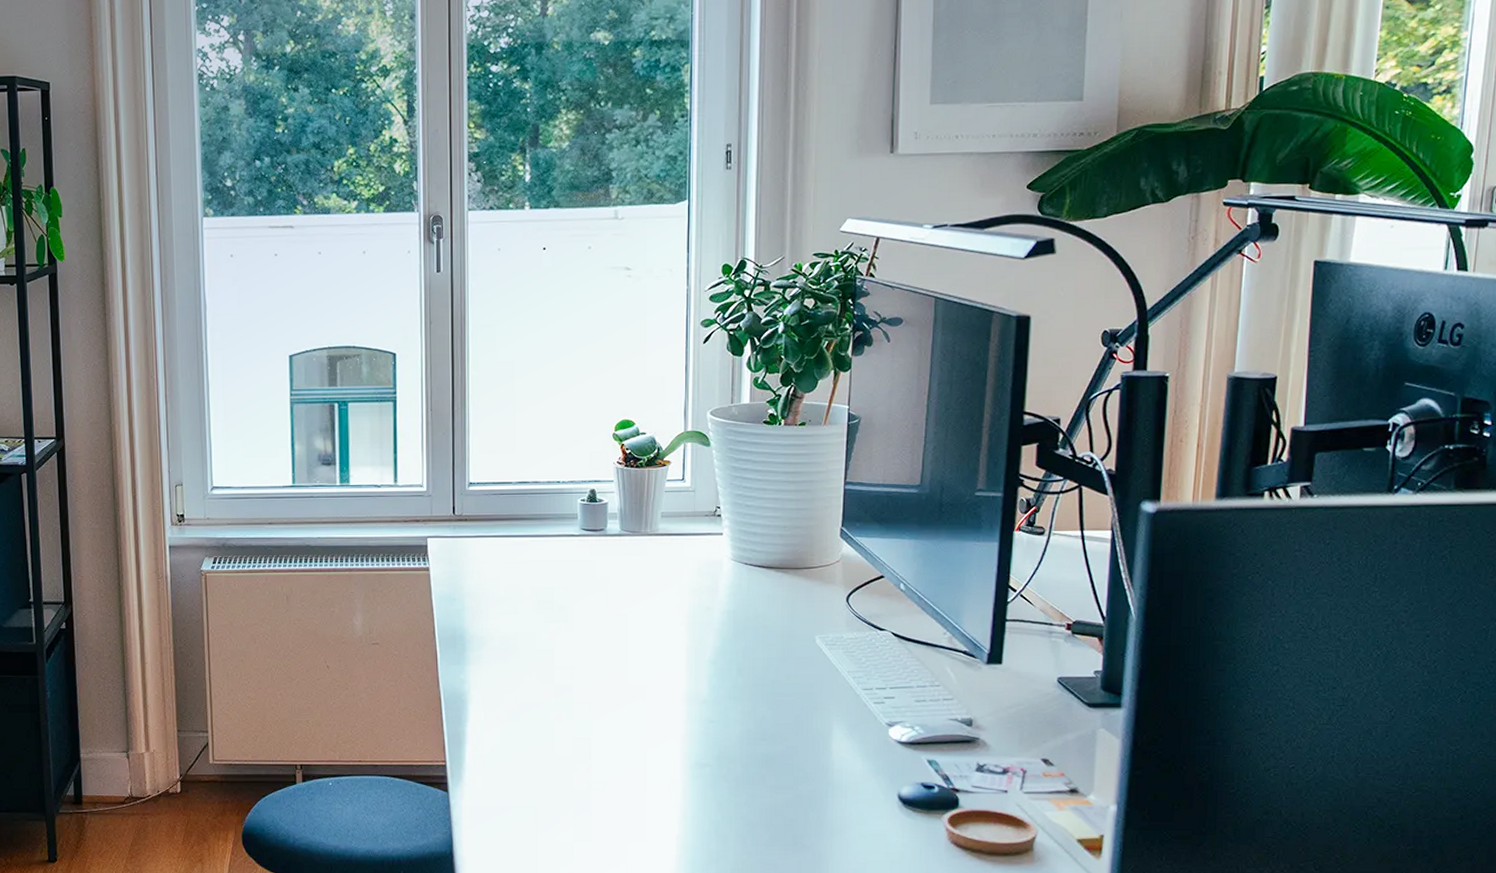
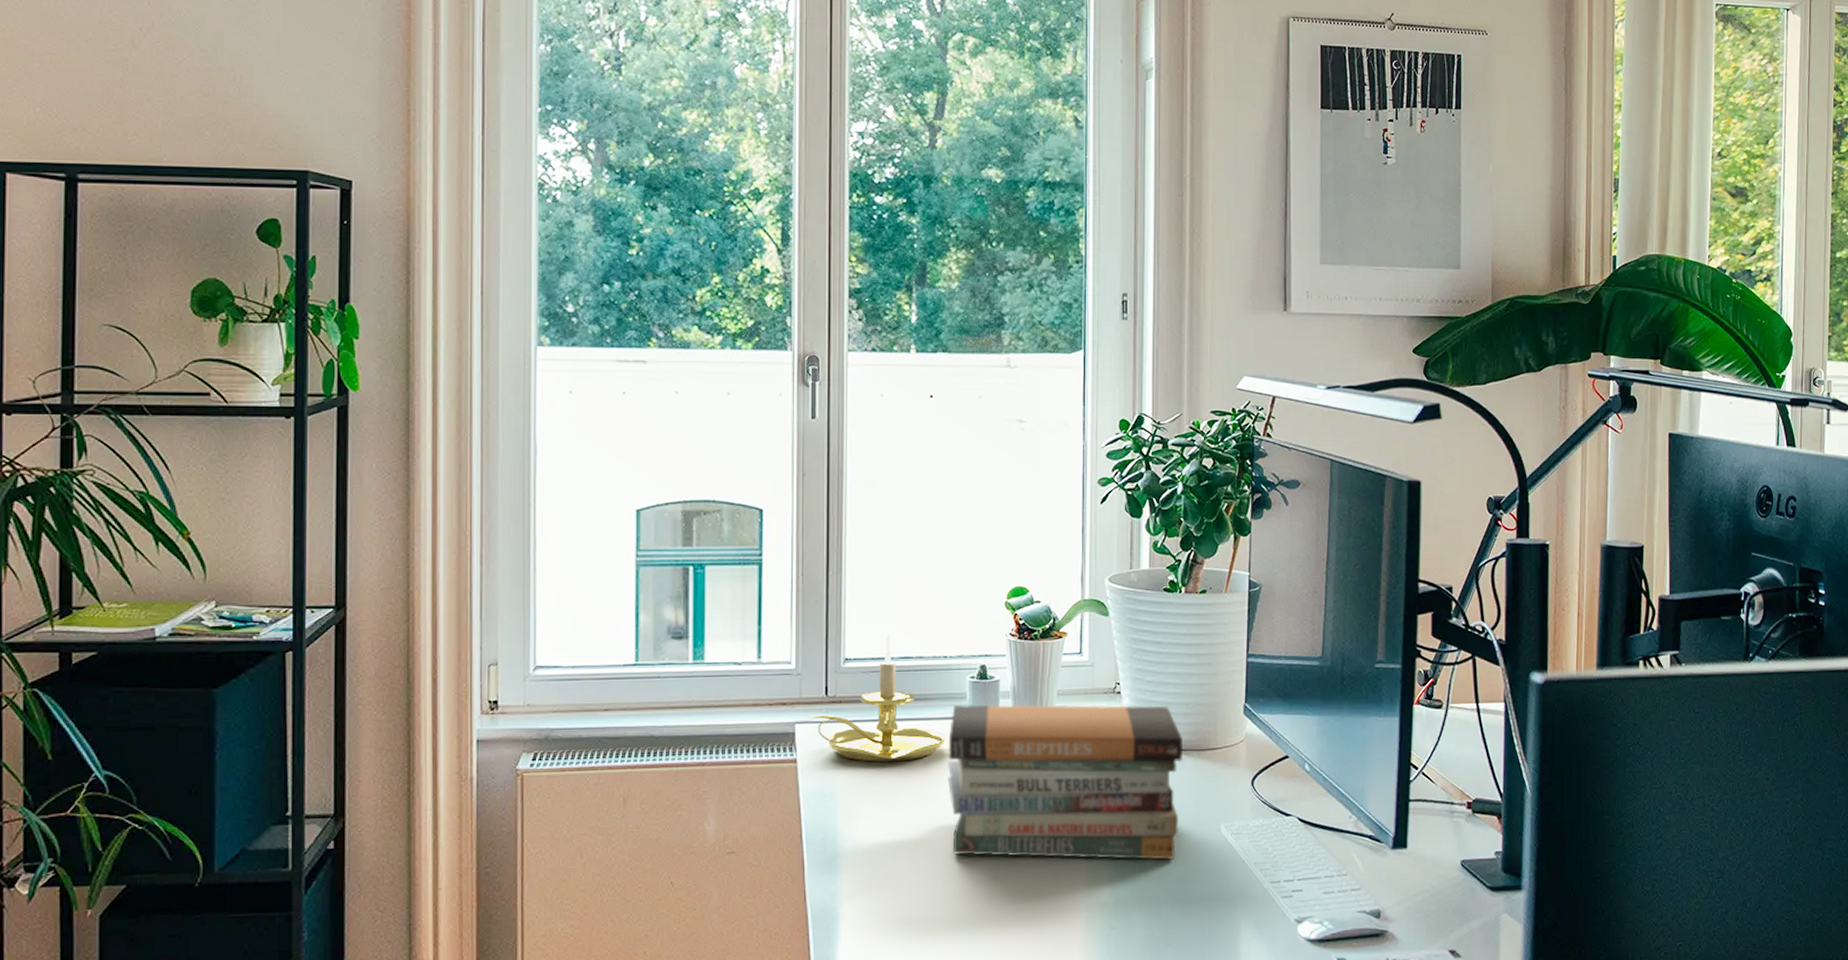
candle holder: none [439,460,560,571] -> present [808,632,947,762]
book stack: none [560,523,781,666] -> present [947,704,1184,861]

